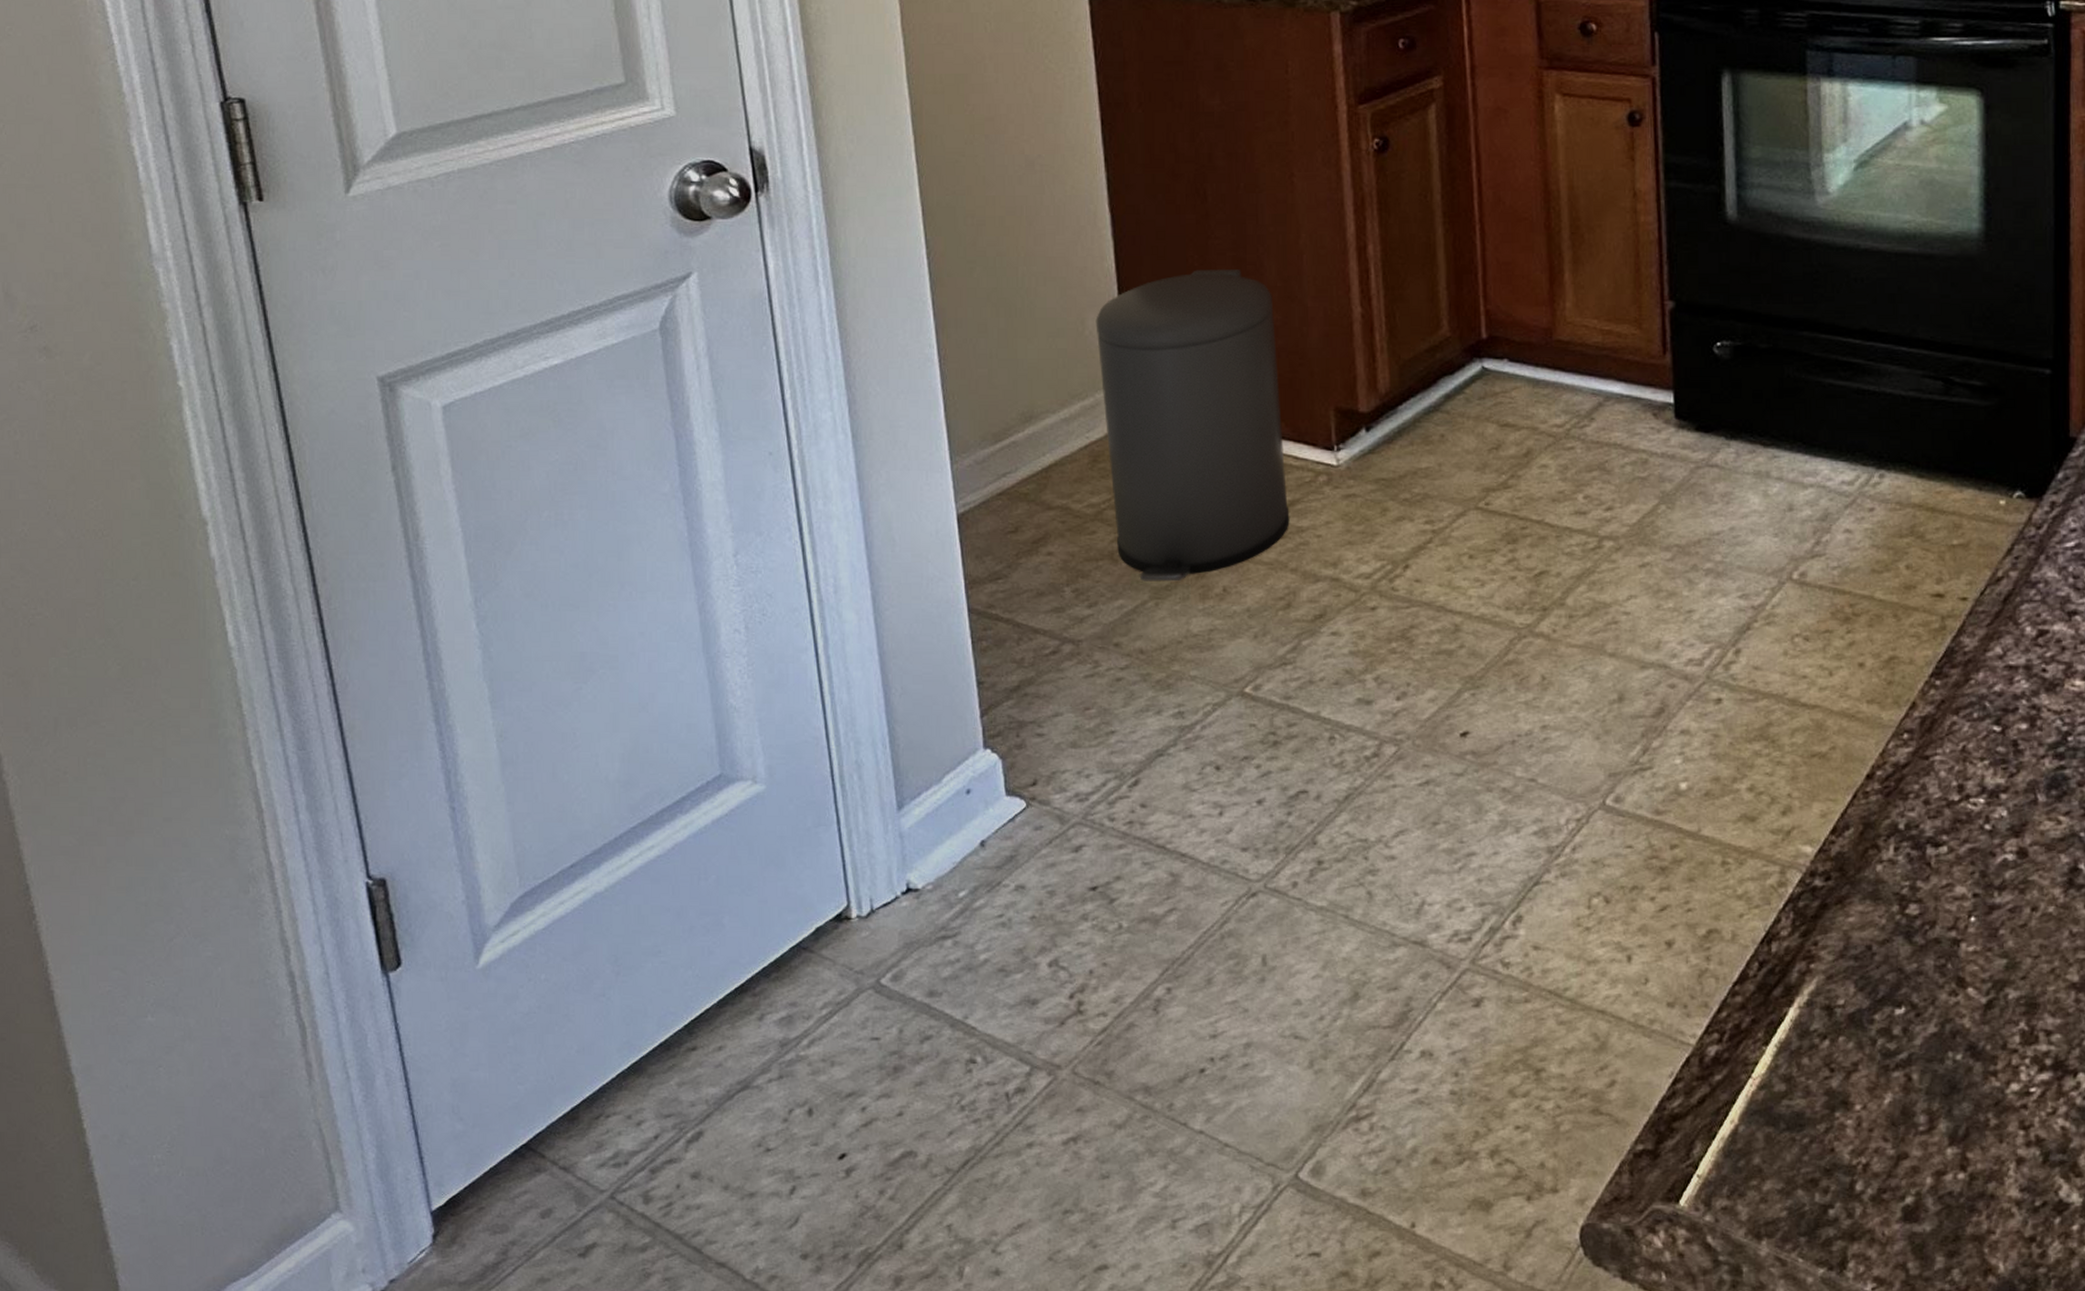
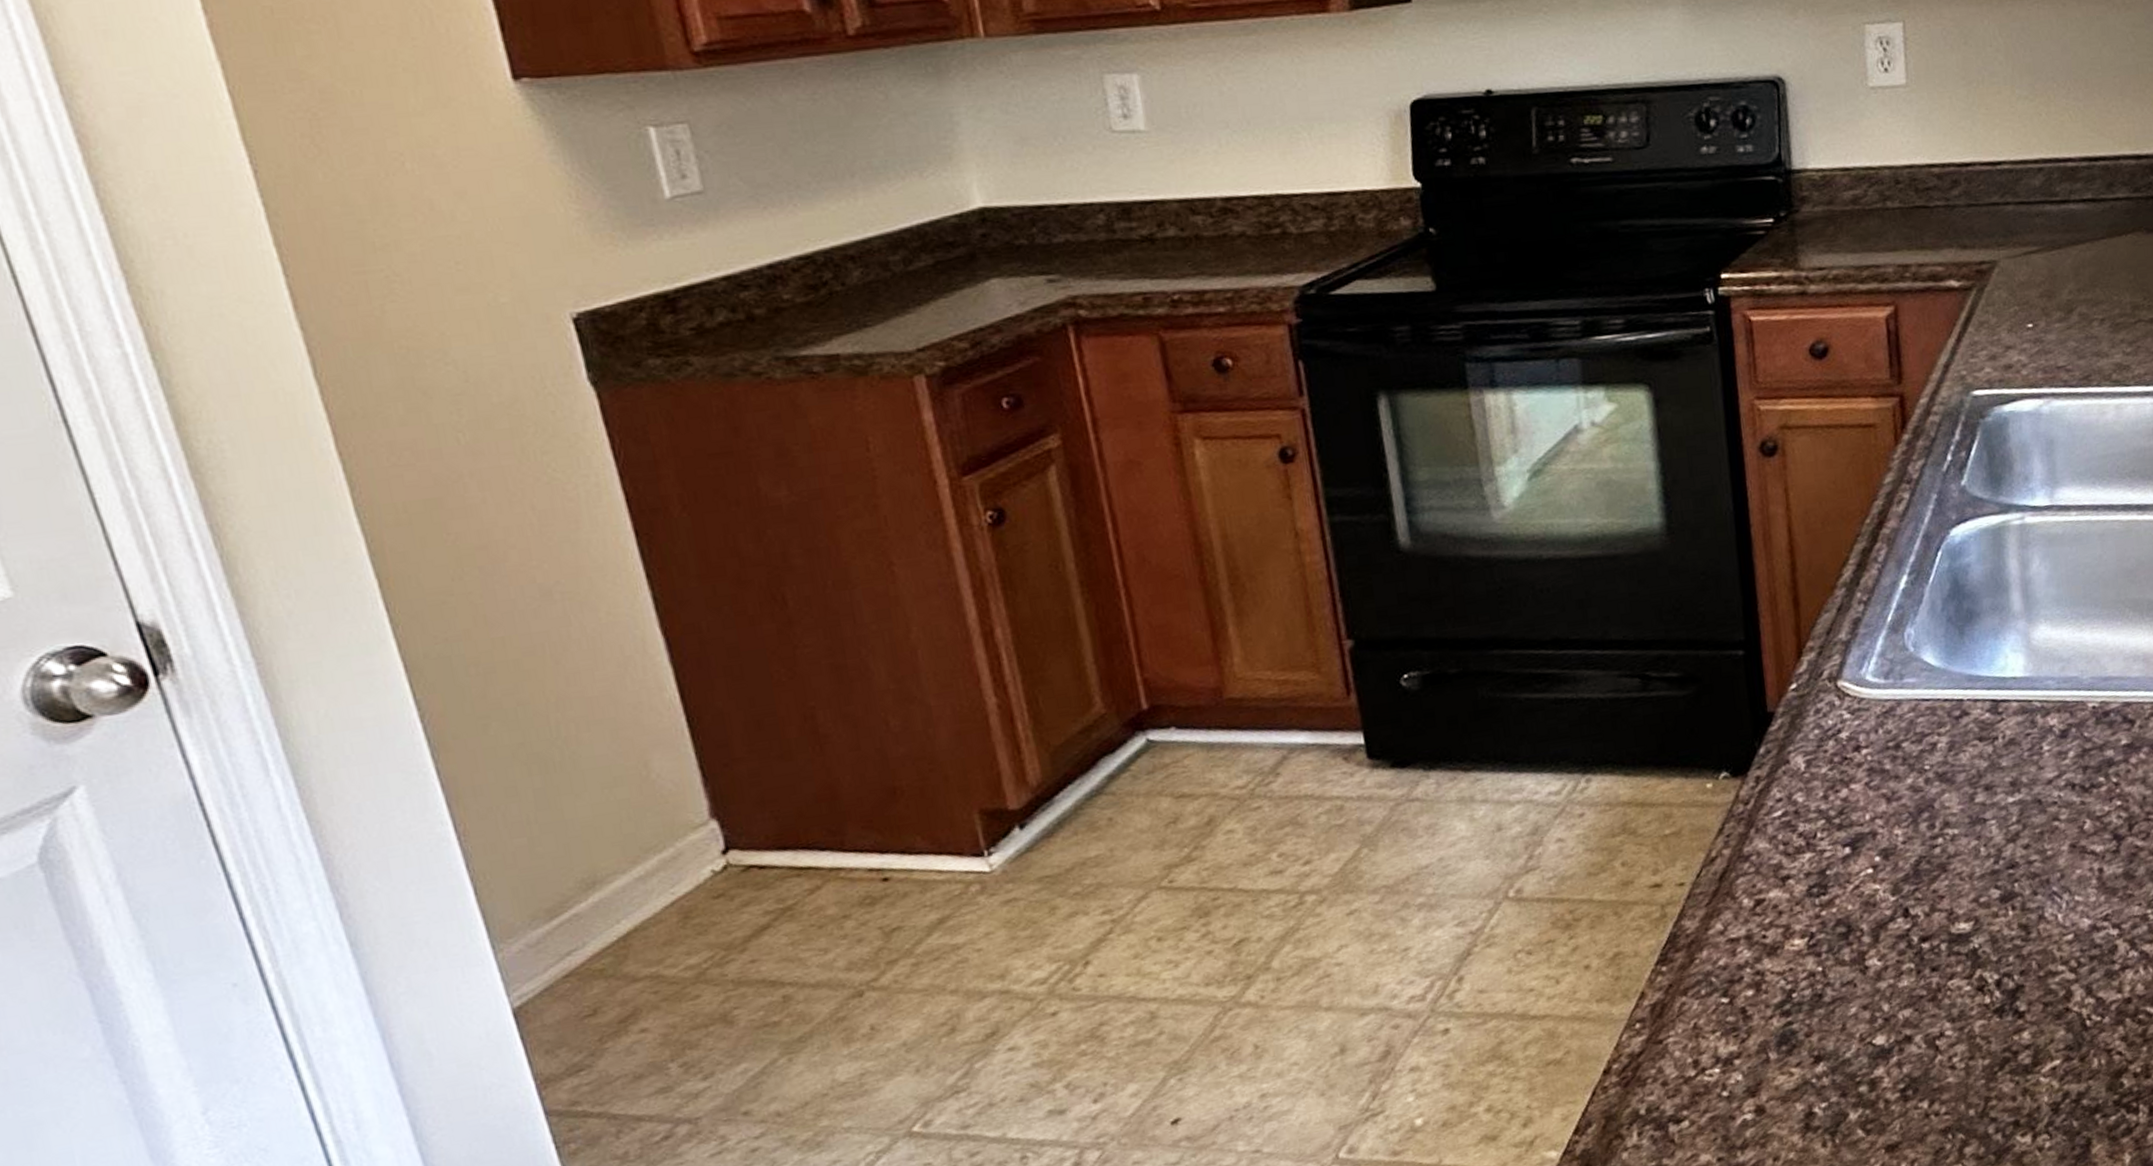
pedal bin: present [1095,269,1290,582] -> none [662,677,942,1039]

